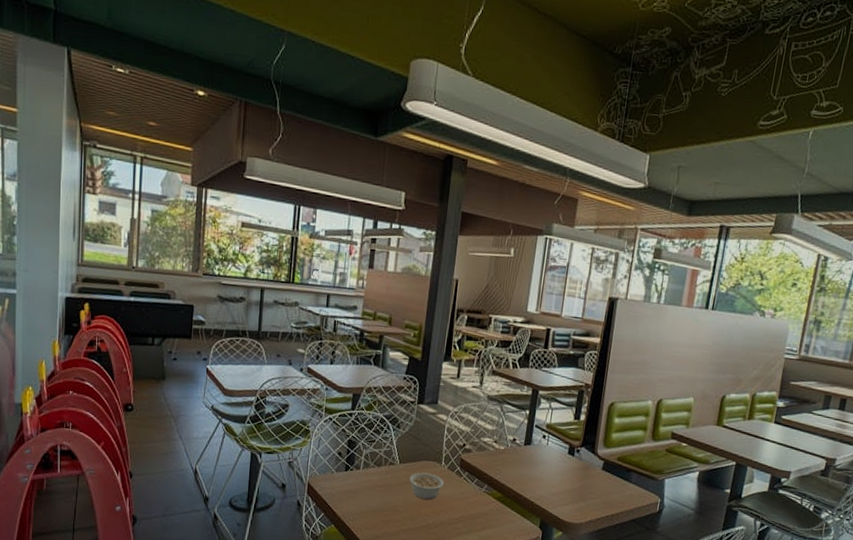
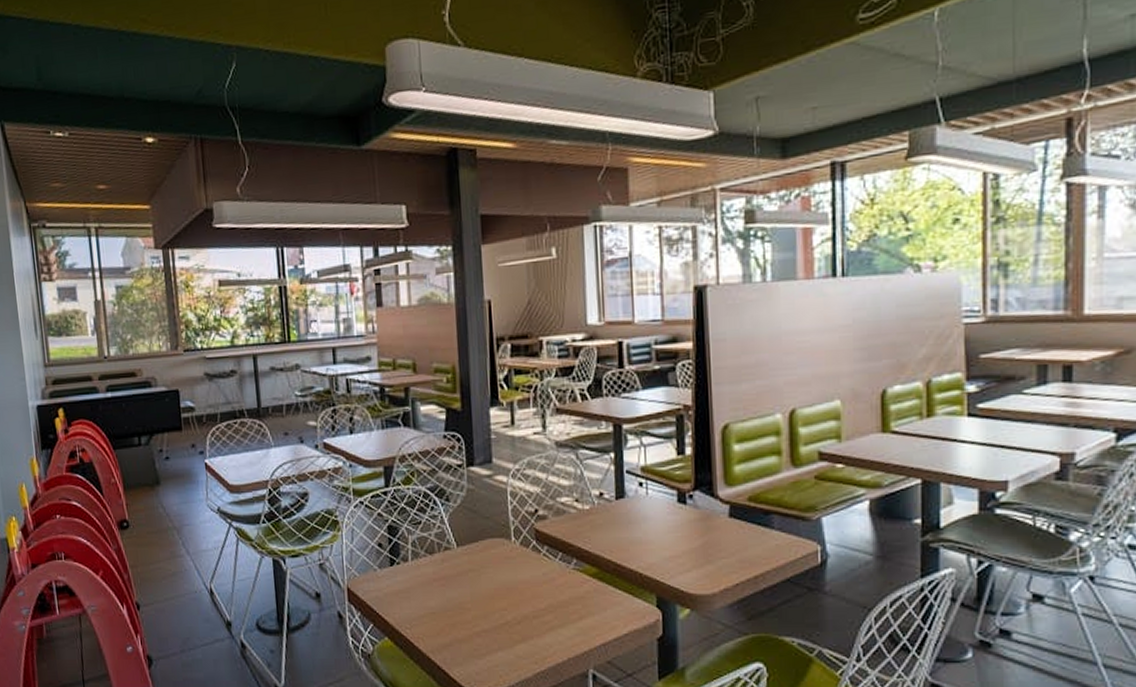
legume: present [409,472,445,500] -> none [472,554,520,589]

